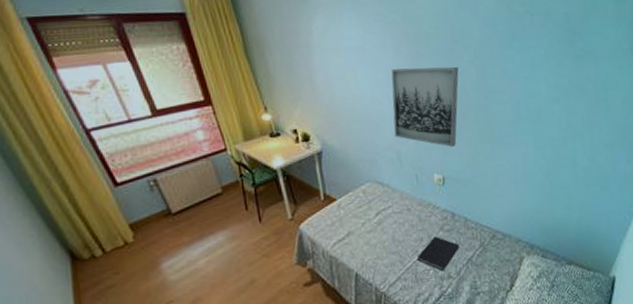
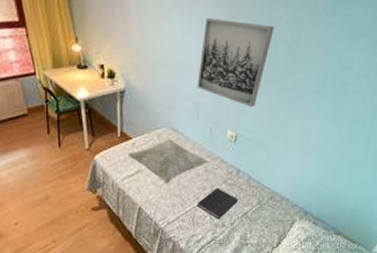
decorative pillow: none [334,192,421,242] -> present [127,138,209,184]

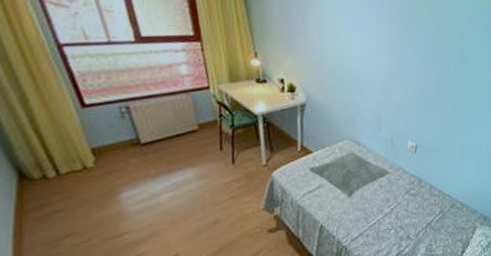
wall art: present [196,18,274,107] -> none [377,38,444,118]
diary: present [197,187,238,220] -> none [381,198,421,232]

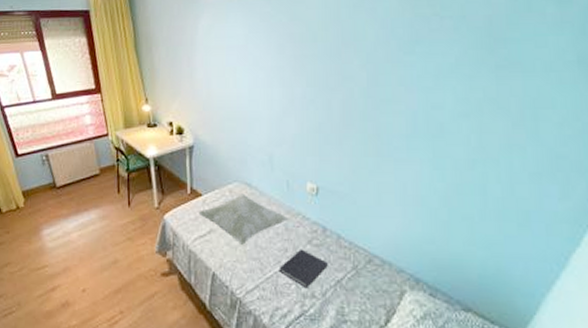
diary: none [381,198,421,232] -> present [279,249,328,289]

